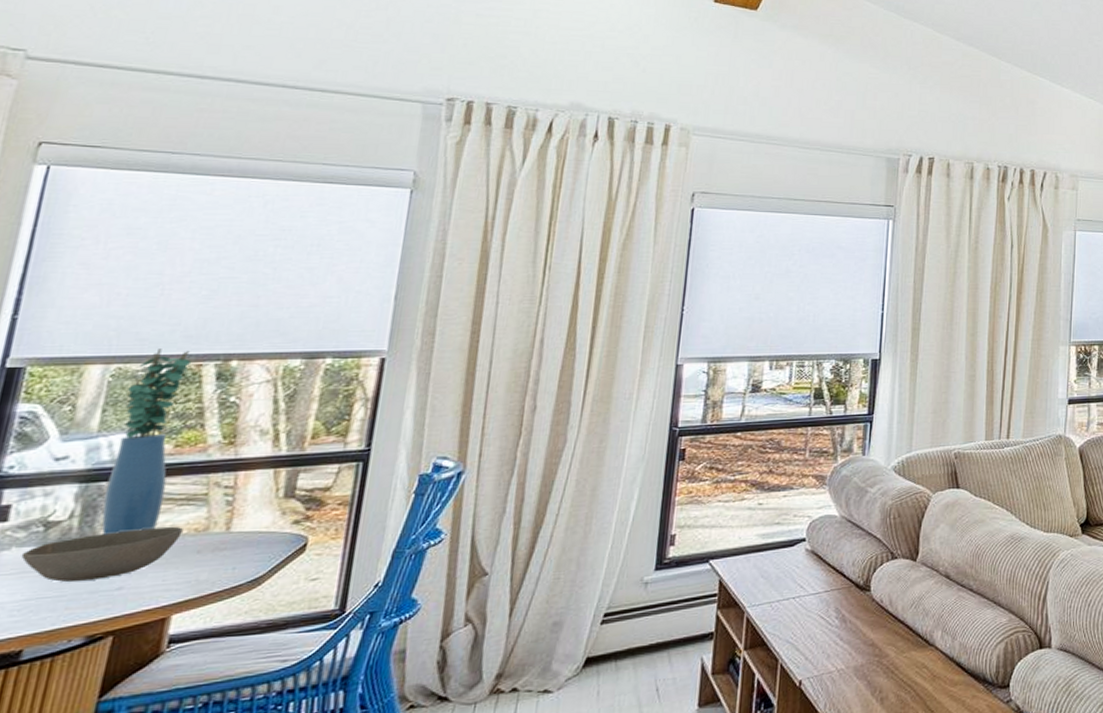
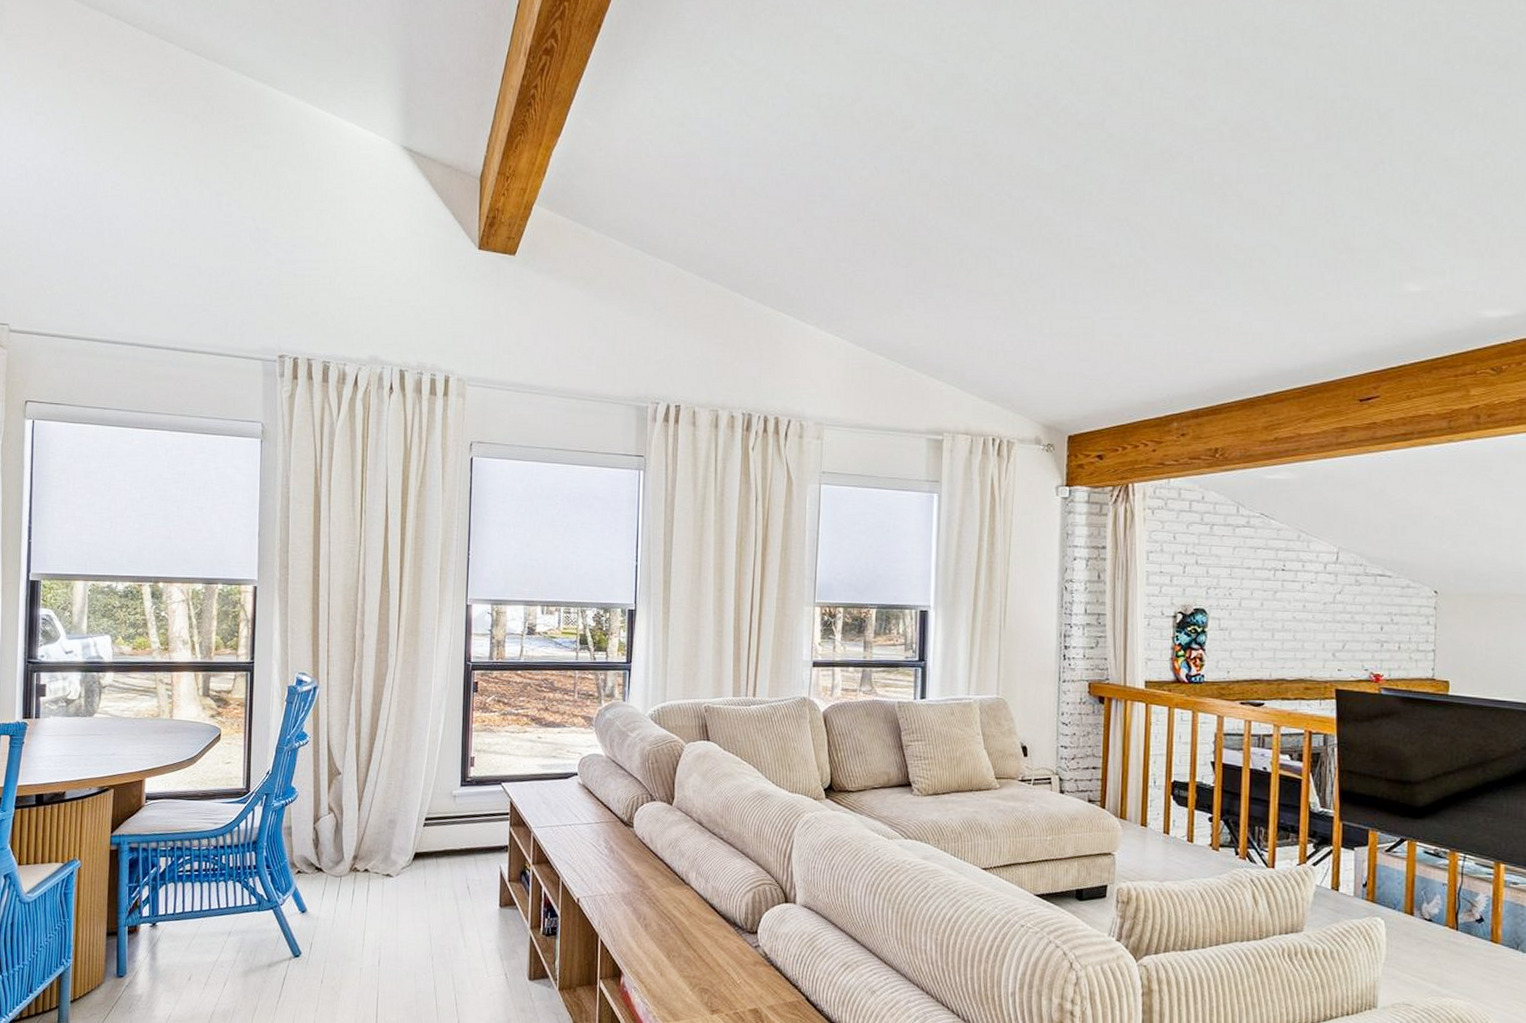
bowl: present [21,526,183,582] -> none [56,710,145,746]
vase: present [101,349,191,536] -> none [96,570,134,713]

